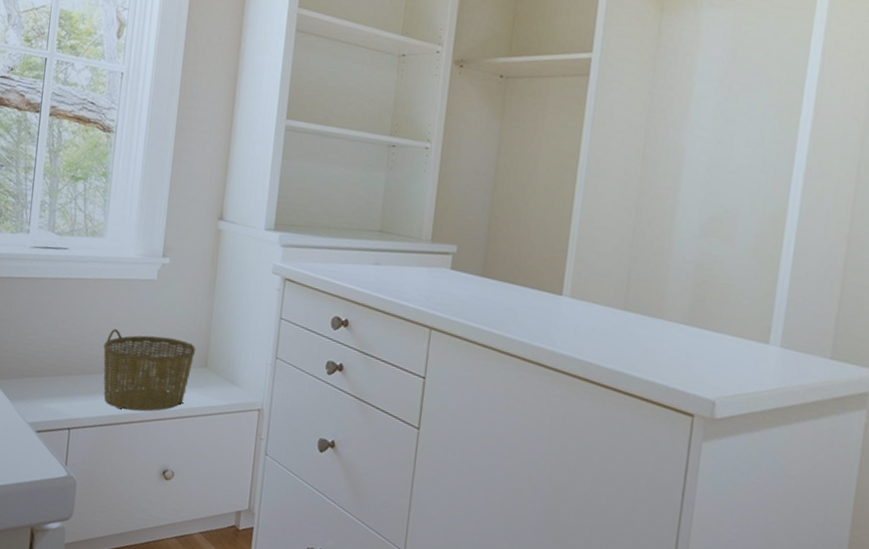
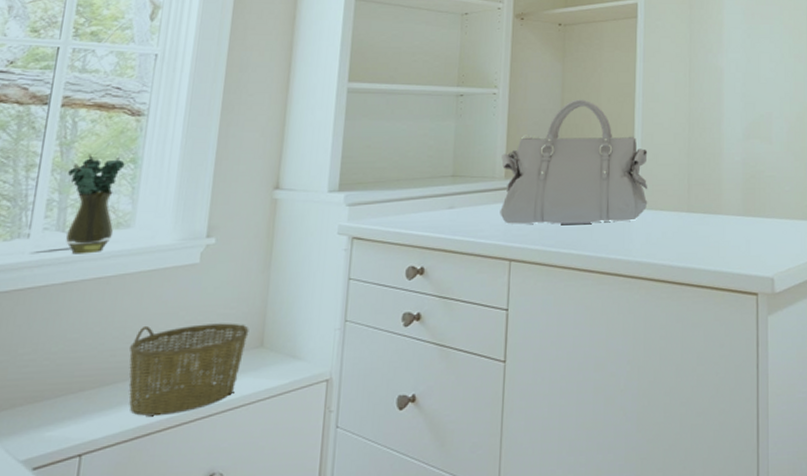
vase: none [55,163,99,256] -> present [66,154,125,255]
shoulder bag: none [424,165,586,309] -> present [500,99,648,224]

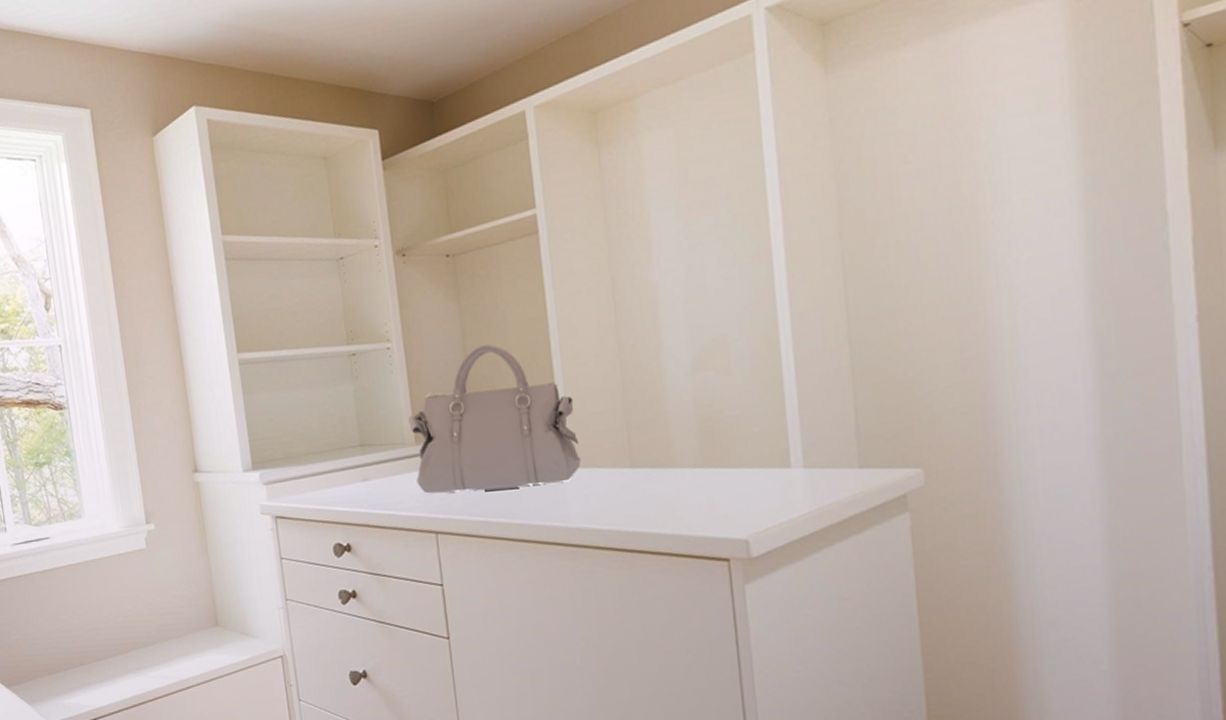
vase: present [66,154,125,255] -> none [19,450,70,545]
basket: present [128,323,249,417] -> none [109,603,204,688]

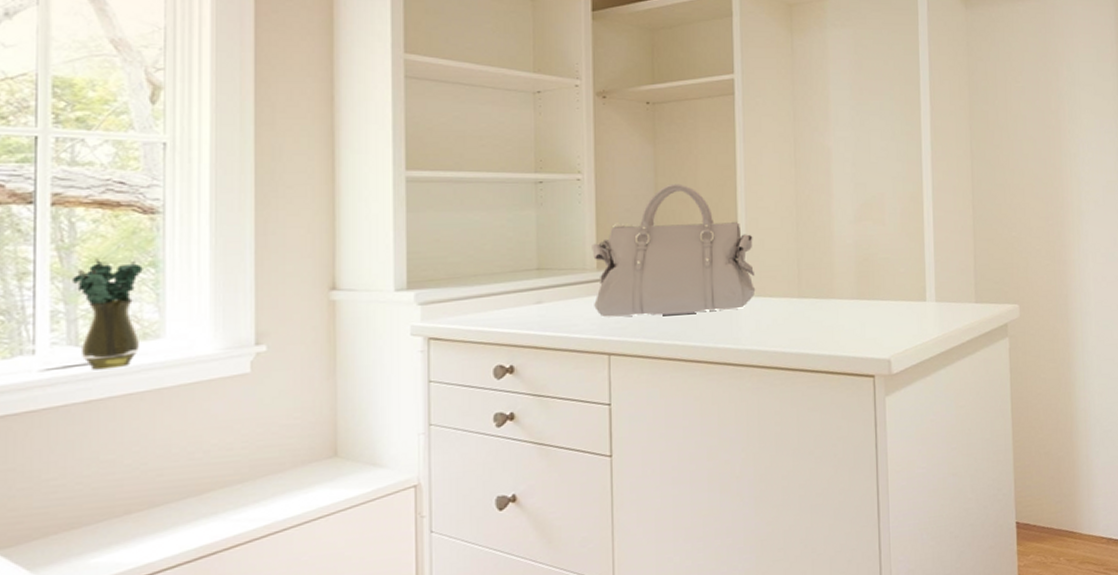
vase: none [19,450,70,545] -> present [73,258,143,370]

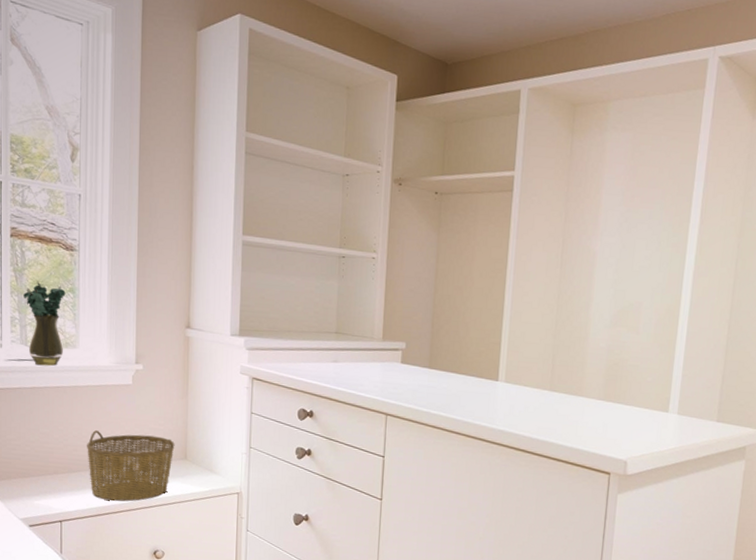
basket: none [179,433,319,536] -> present [87,430,175,502]
shoulder bag: present [592,183,756,318] -> none [378,271,516,393]

